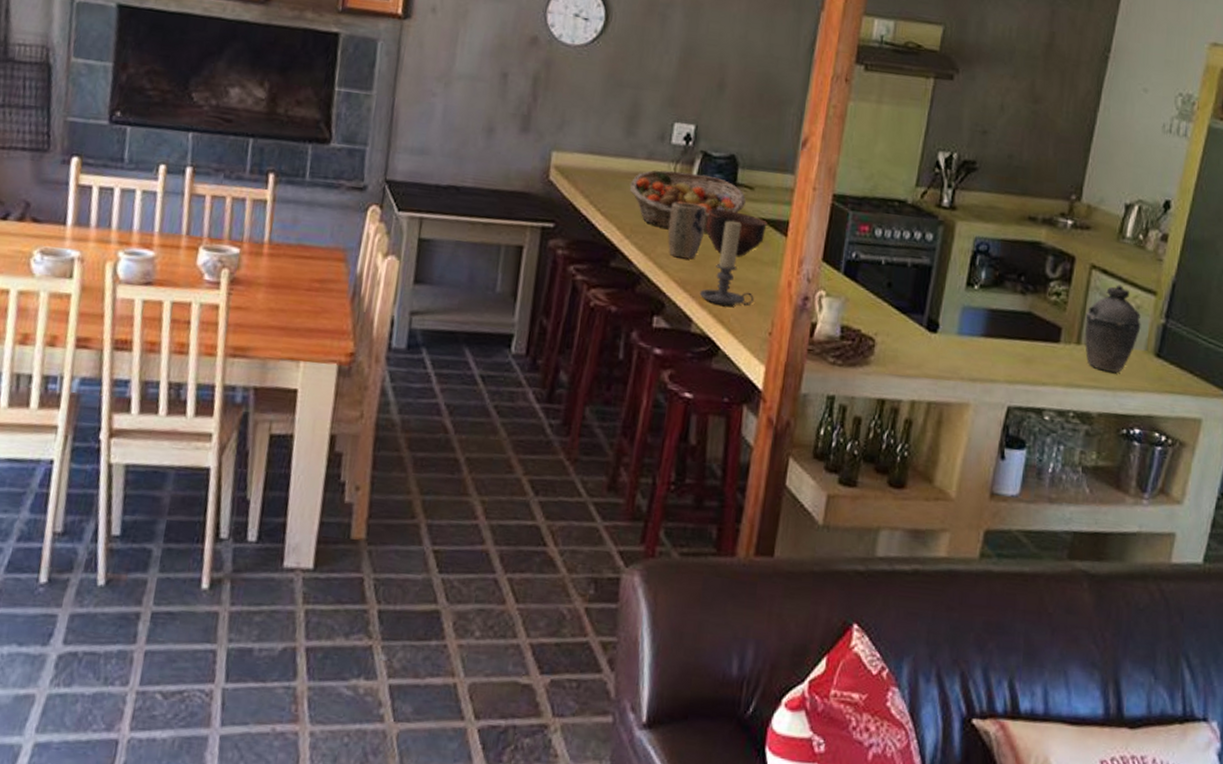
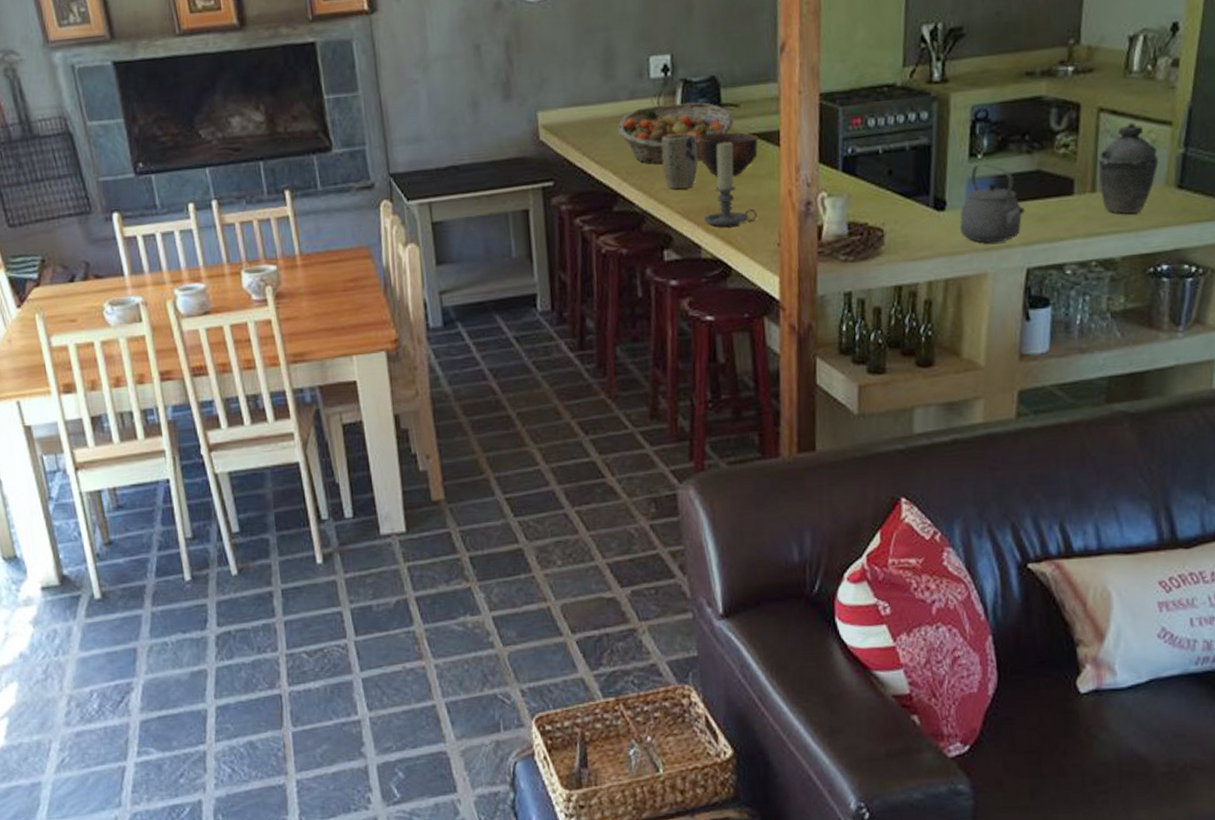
tea kettle: none [949,295,1013,376] -> present [960,164,1026,243]

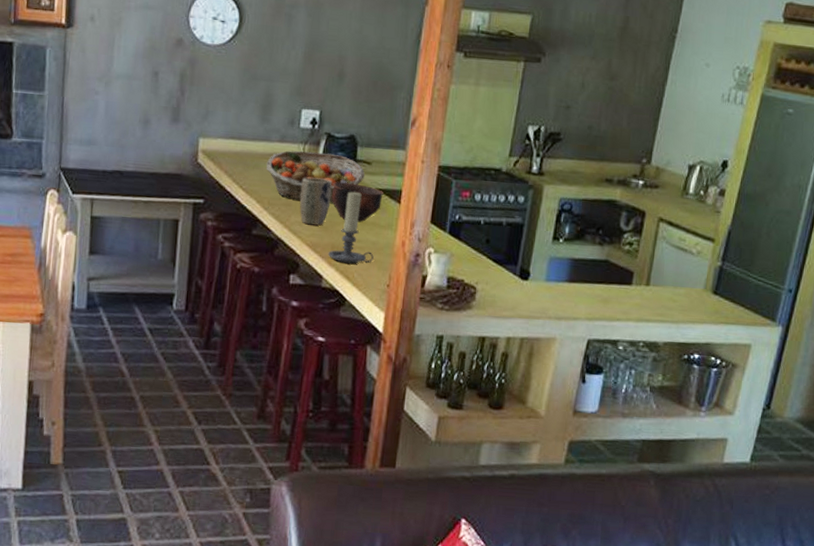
tea kettle: present [960,164,1026,243] -> none [538,247,593,315]
kettle: present [1098,122,1159,214] -> none [653,234,701,308]

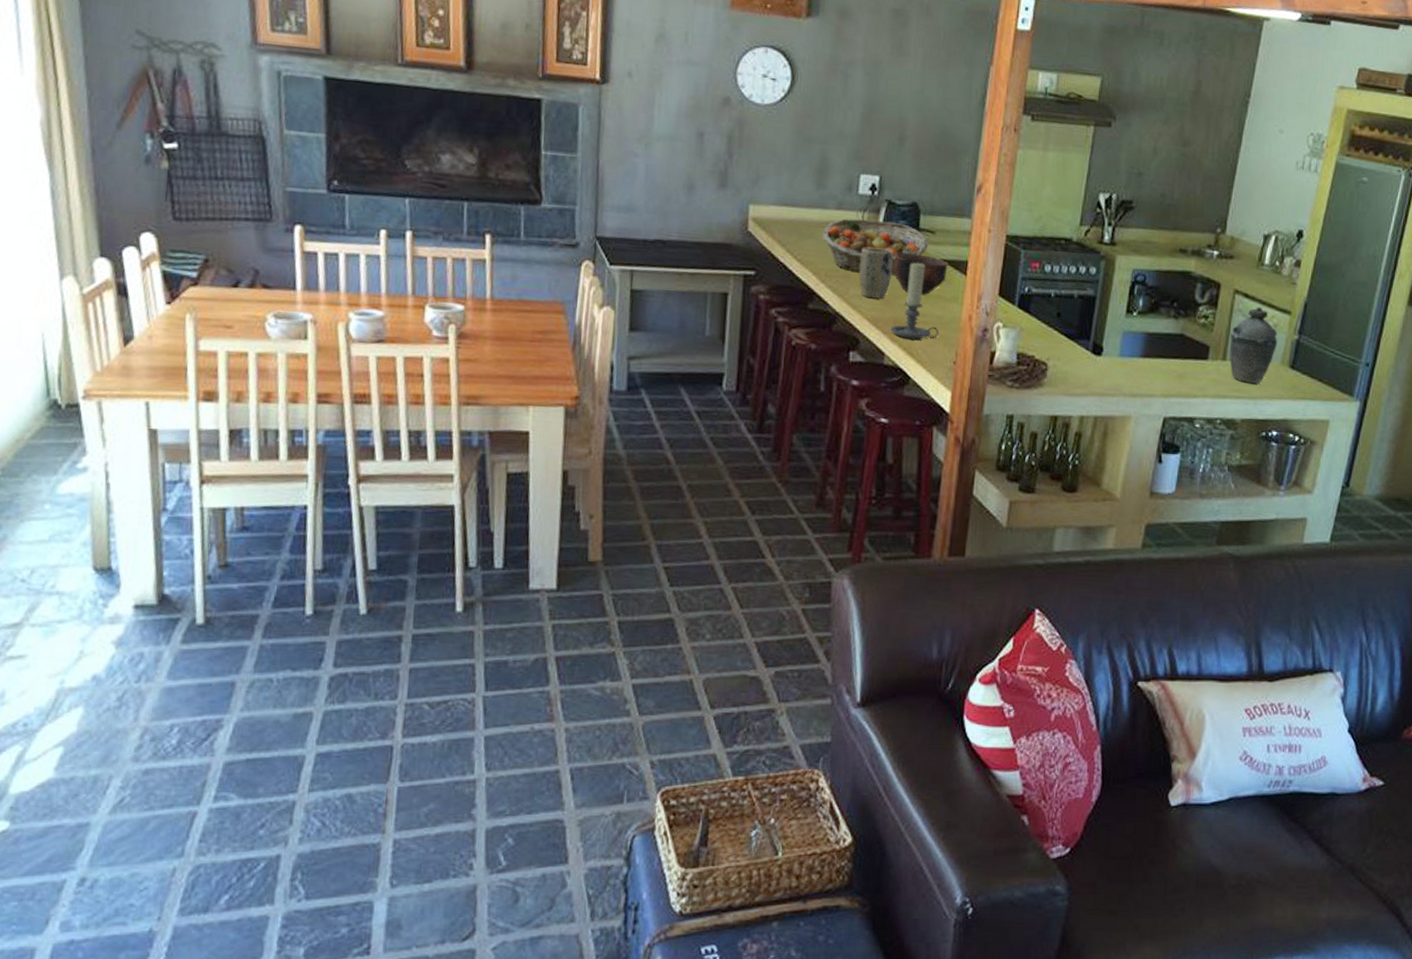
kettle: none [653,234,701,308] -> present [1230,306,1278,384]

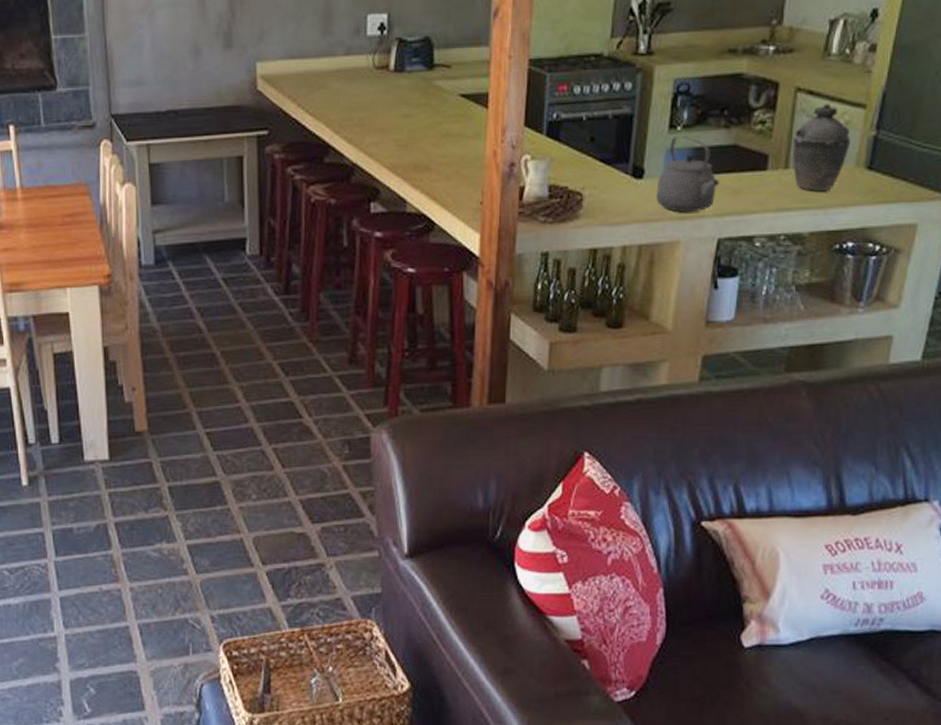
fruit basket: present [822,218,928,275] -> none [332,61,444,118]
plant pot: present [859,247,894,299] -> none [373,90,409,145]
candle holder: present [890,262,939,340] -> none [410,101,462,183]
bowl: present [893,252,949,295] -> none [409,92,469,134]
tea kettle: none [1112,321,1168,391] -> present [656,136,720,213]

